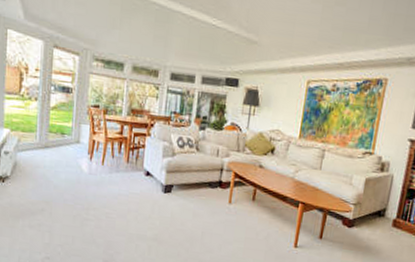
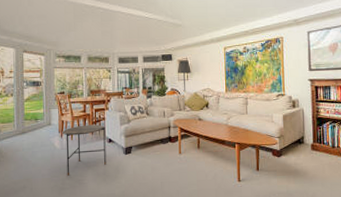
side table: none [92,149,144,206] -> present [62,124,107,176]

